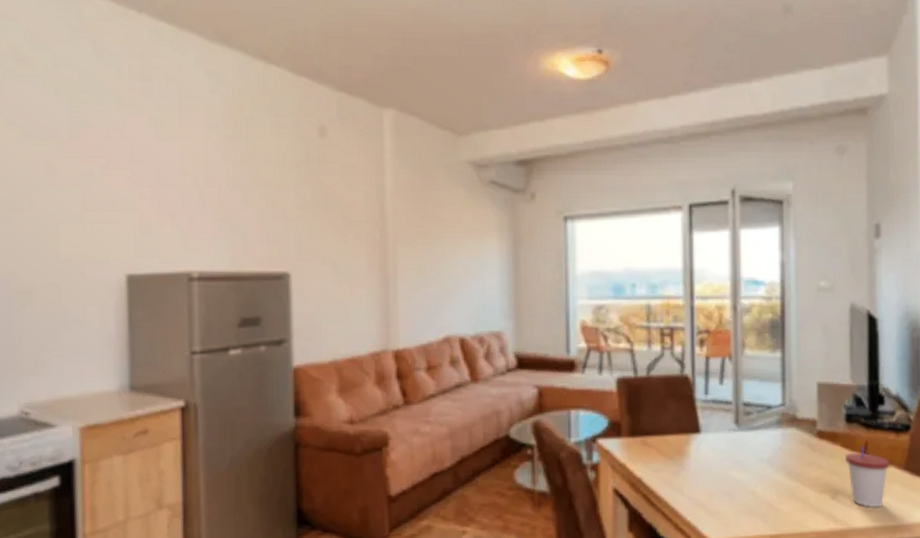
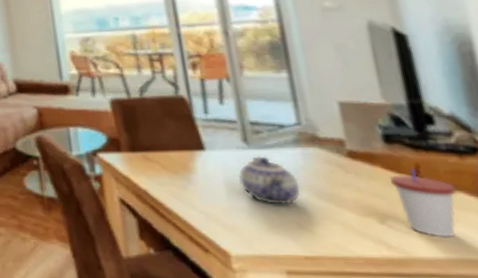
teapot: none [726,437,776,487] -> present [238,156,301,205]

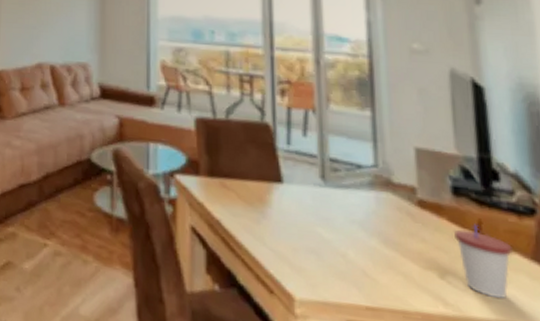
teapot: present [238,156,301,205] -> none [312,195,370,250]

